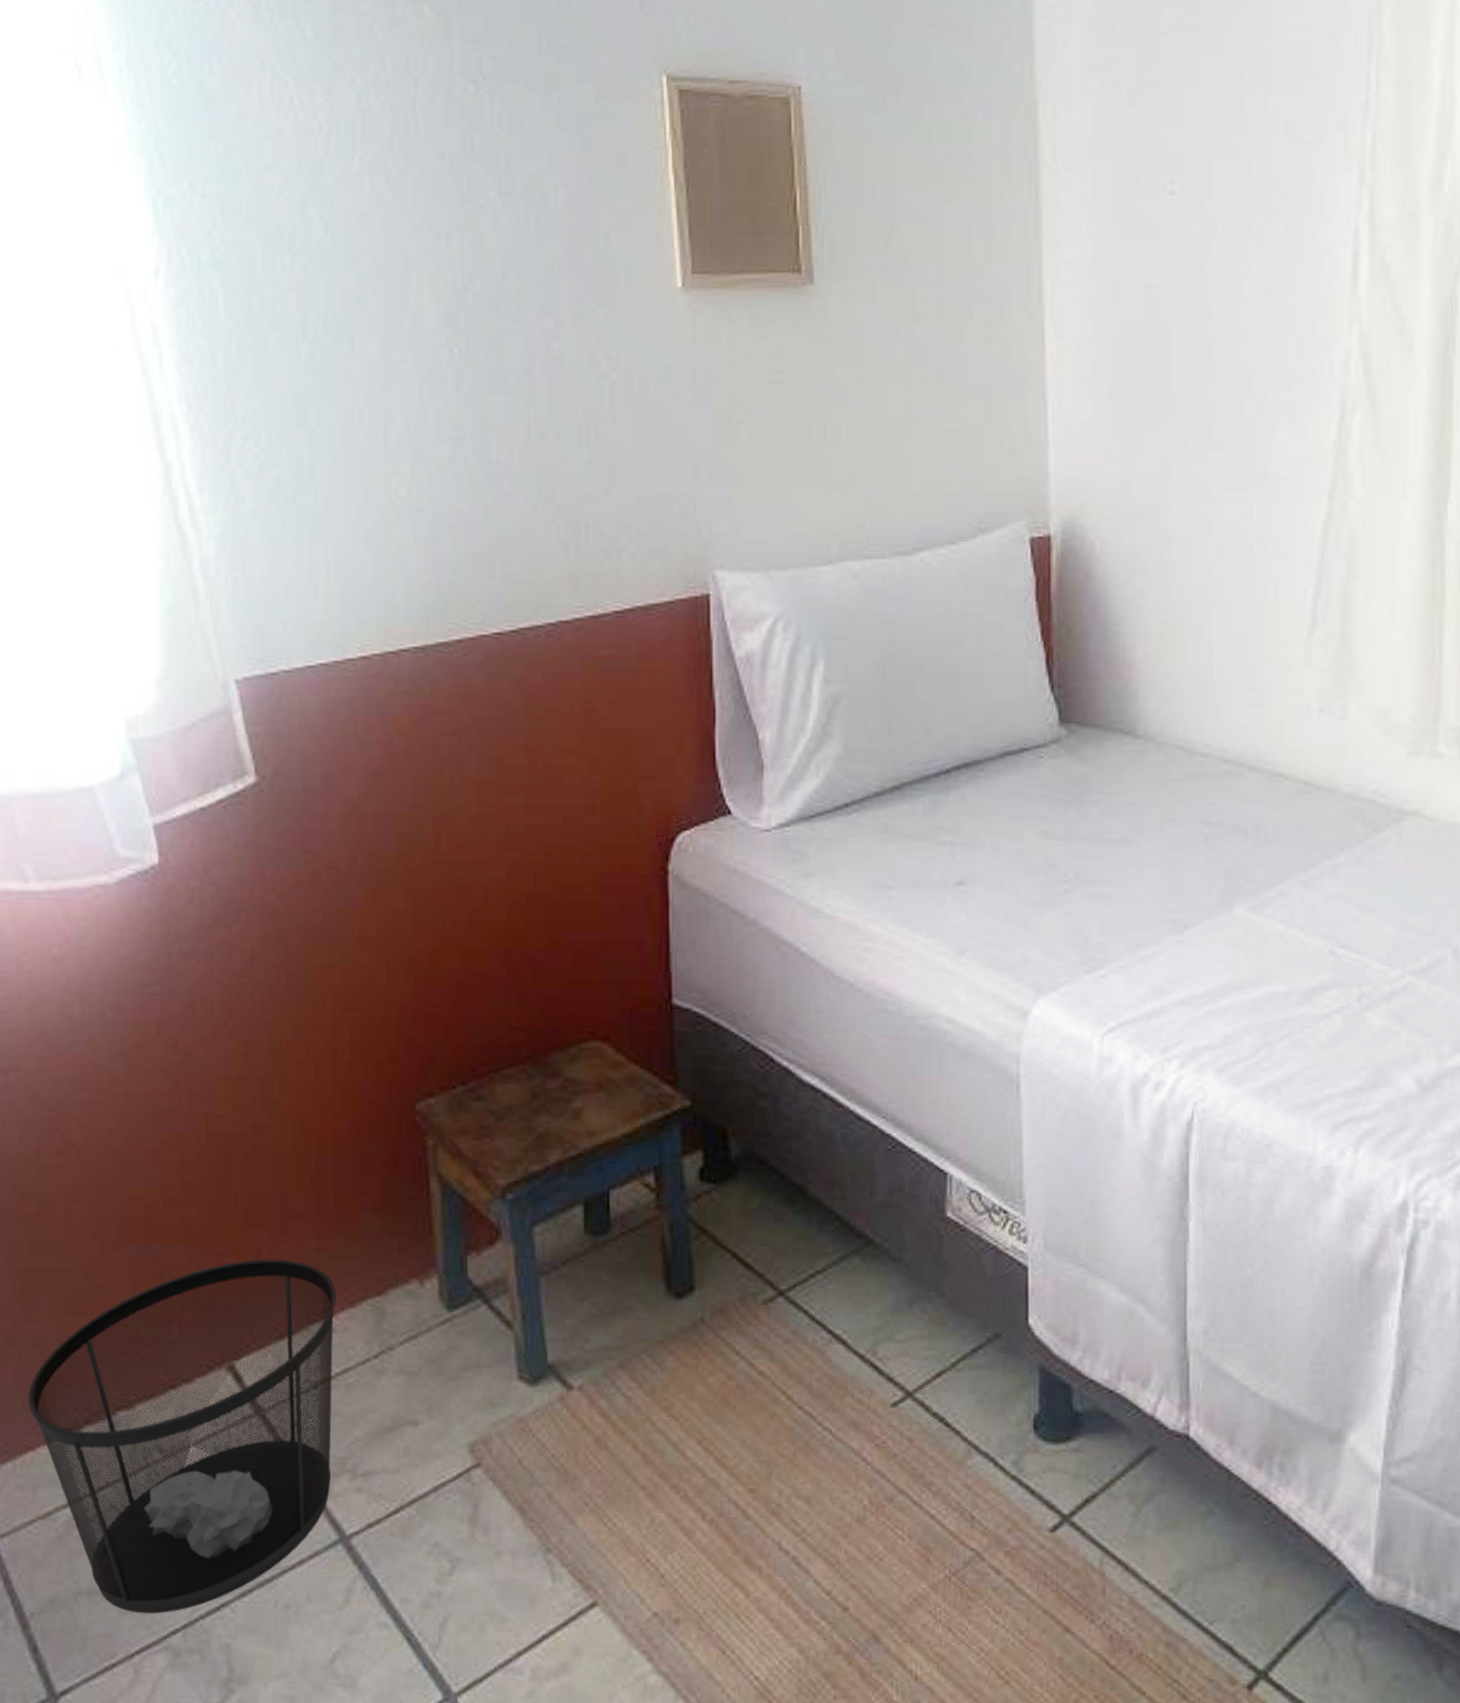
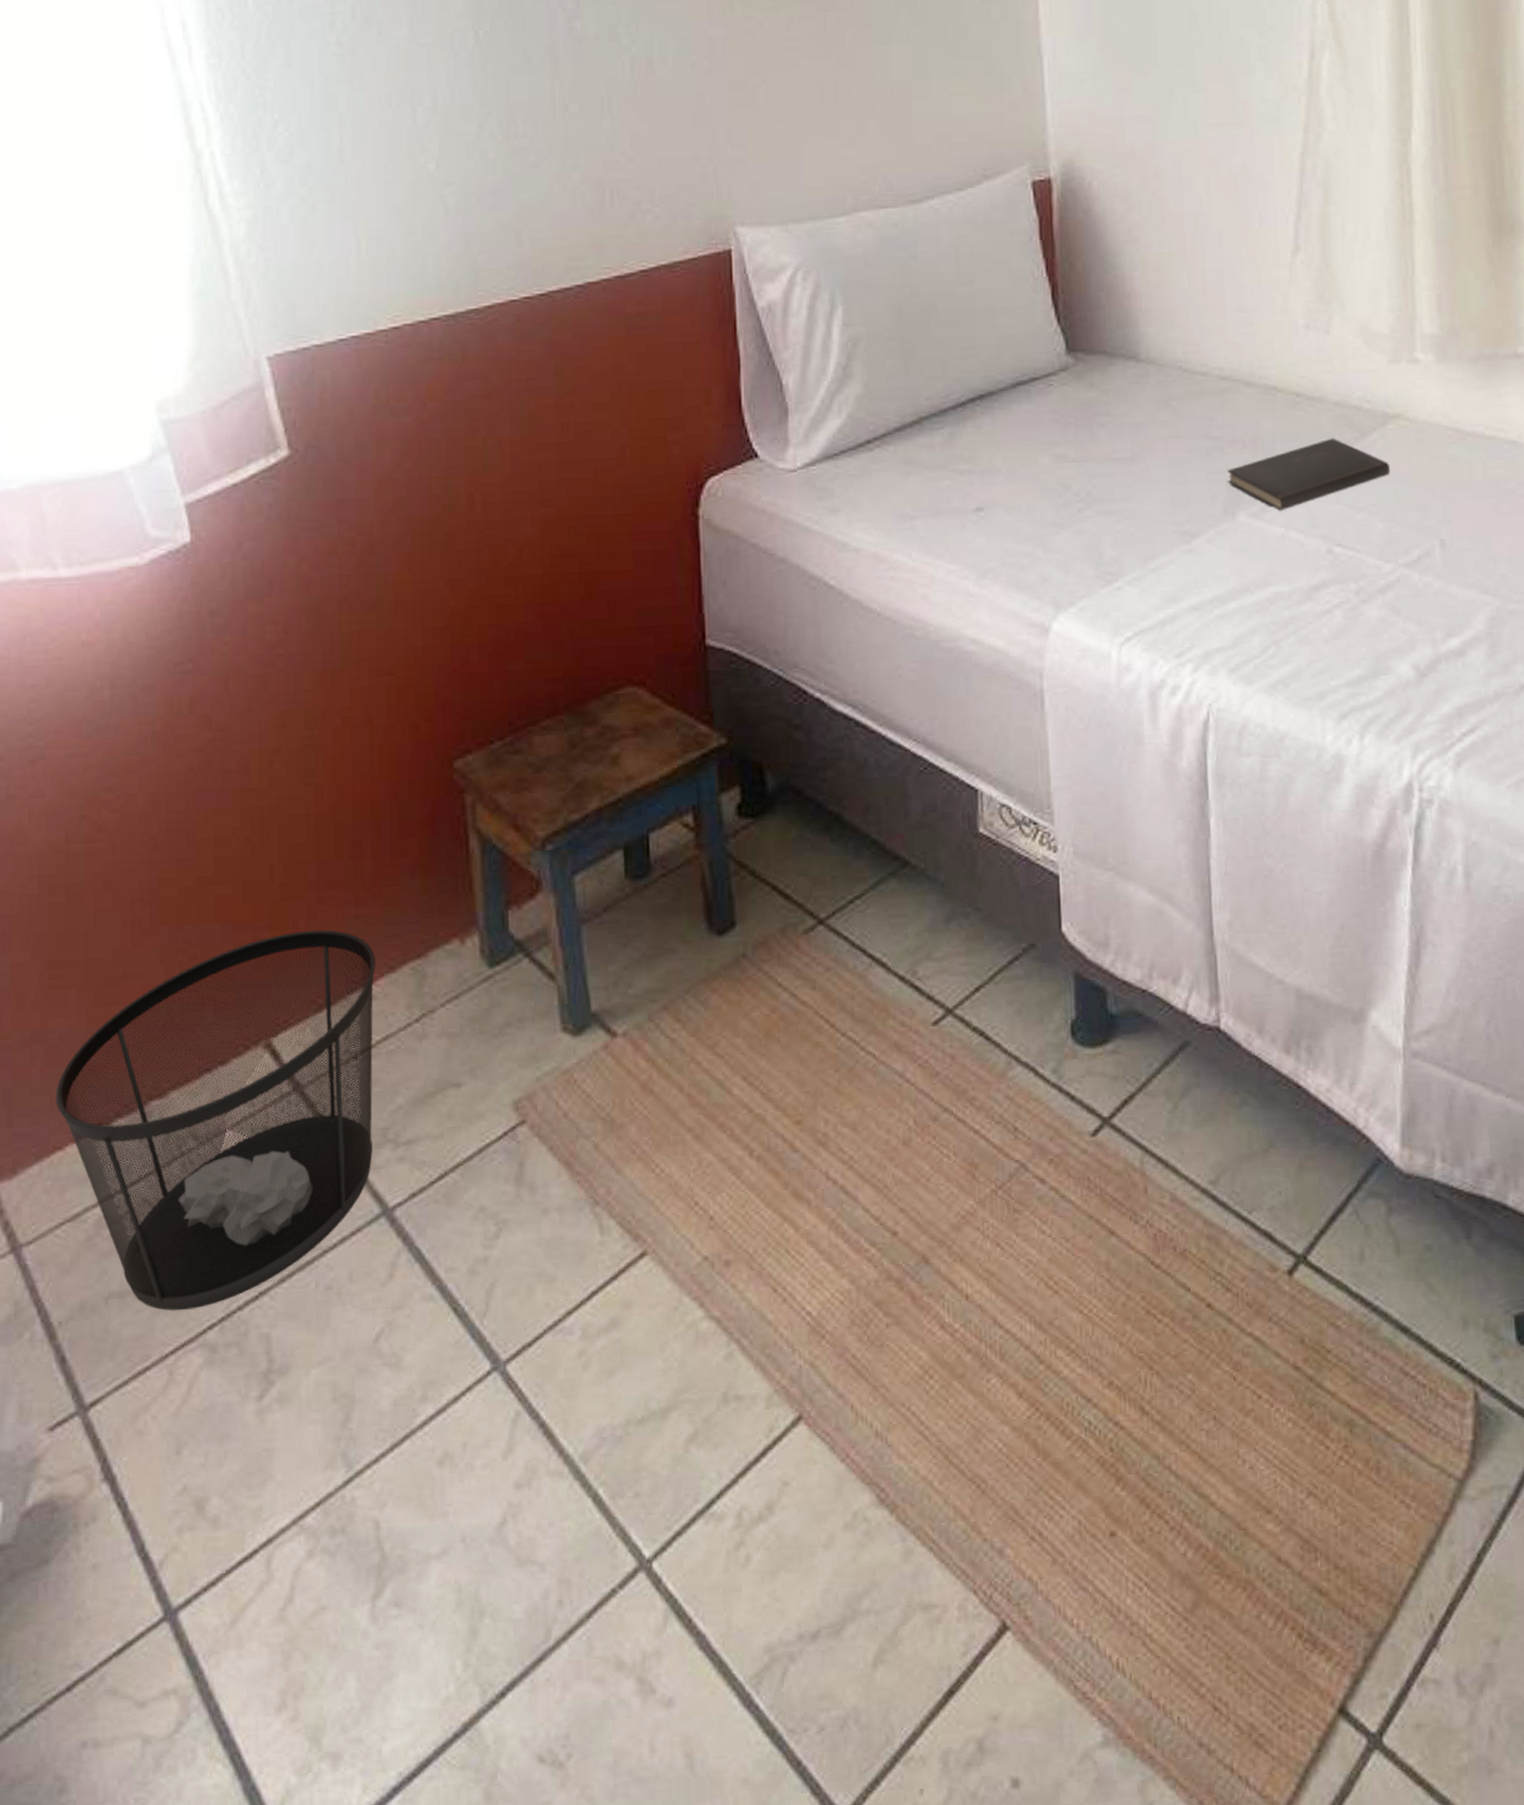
hardcover book: none [1226,832,1403,907] -> present [1227,438,1390,511]

